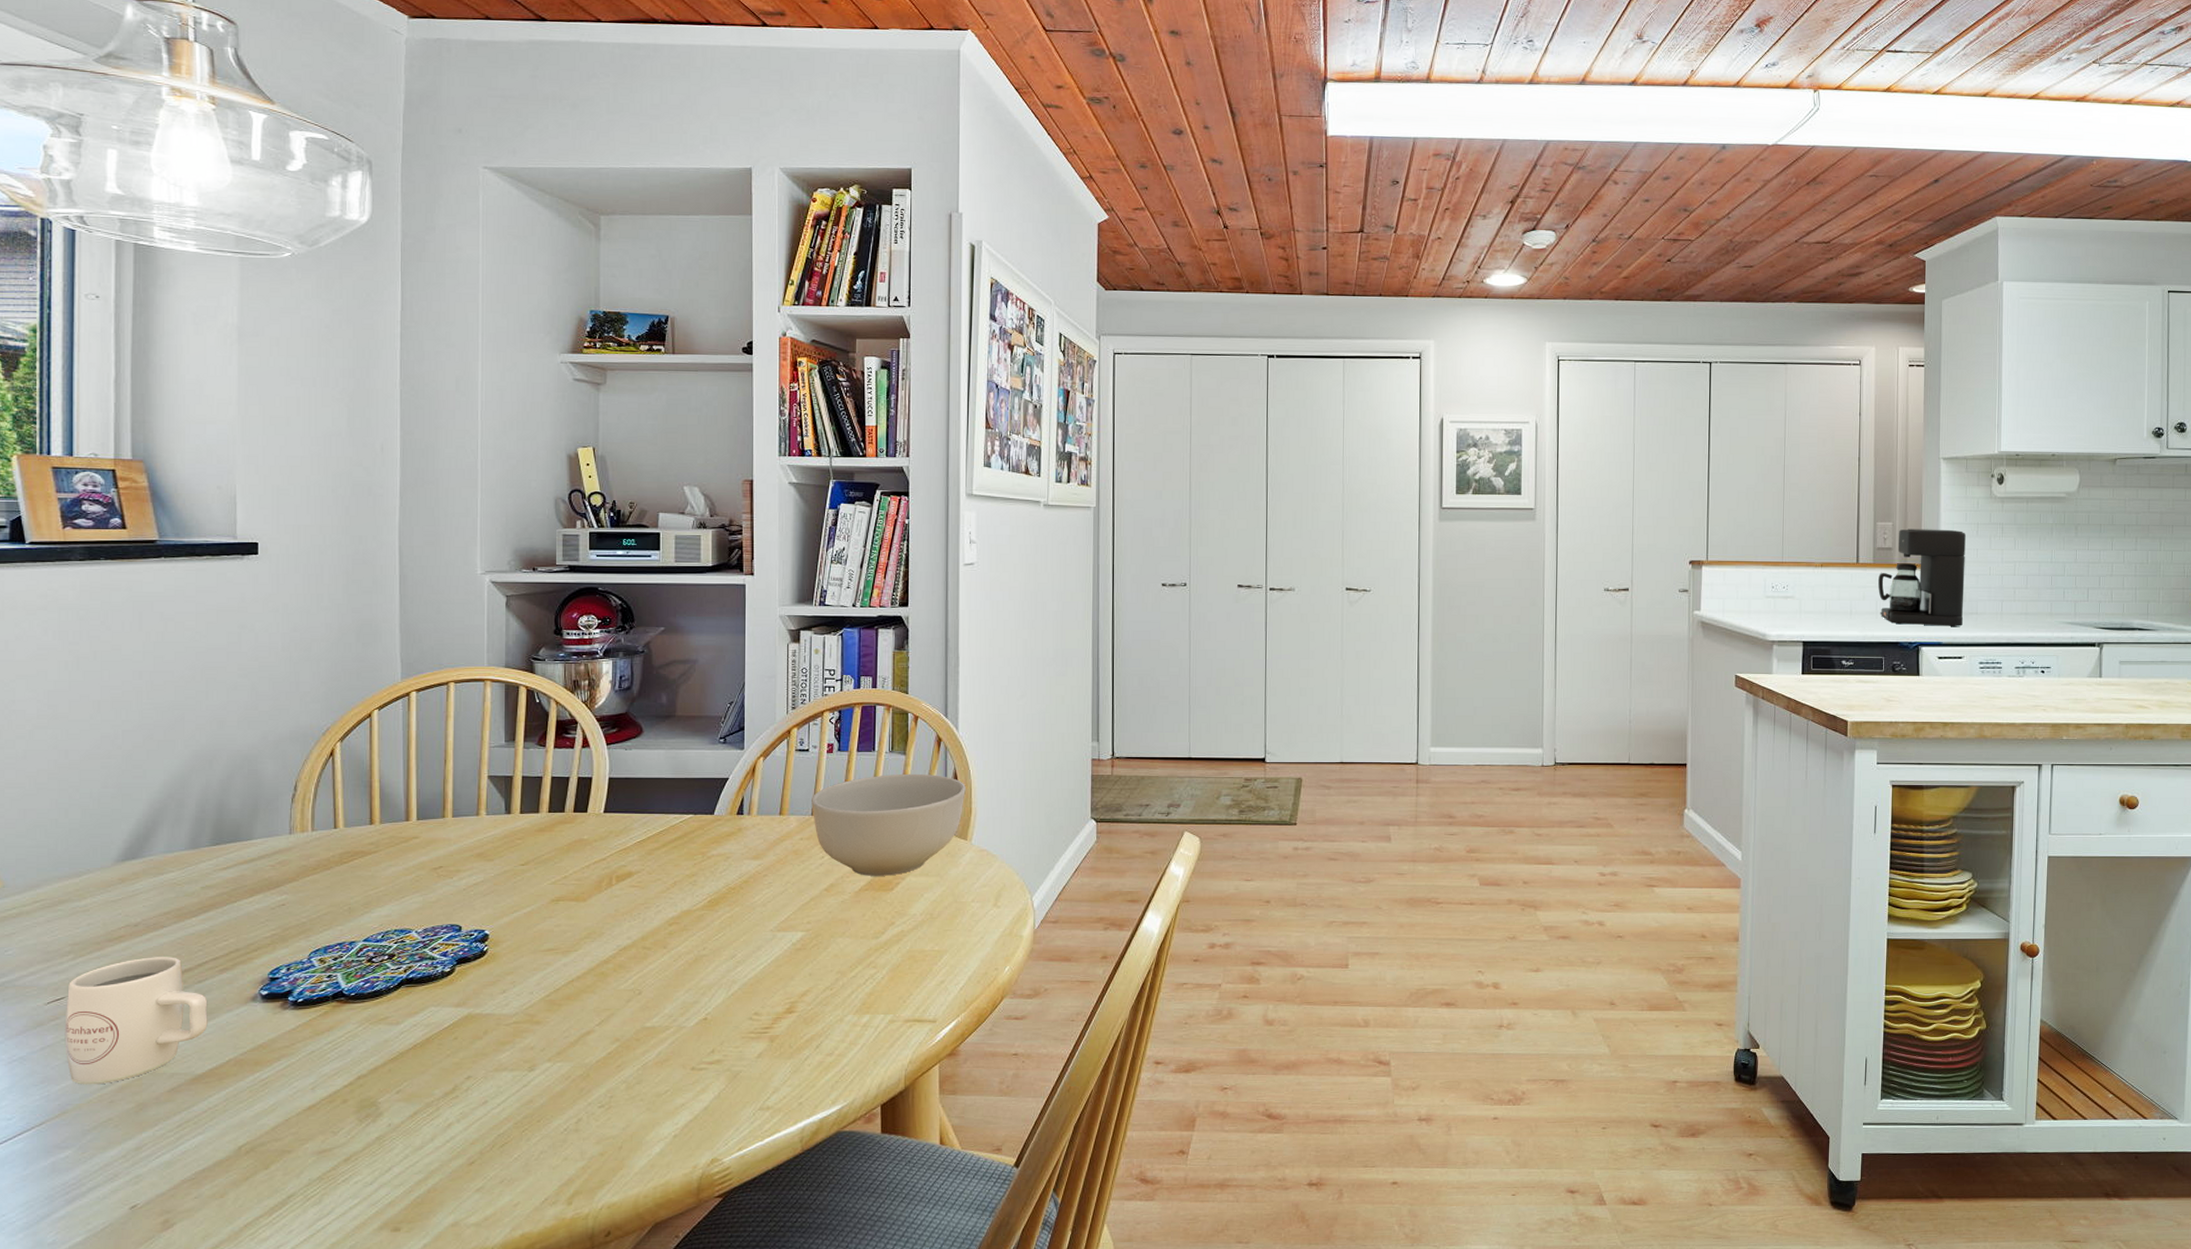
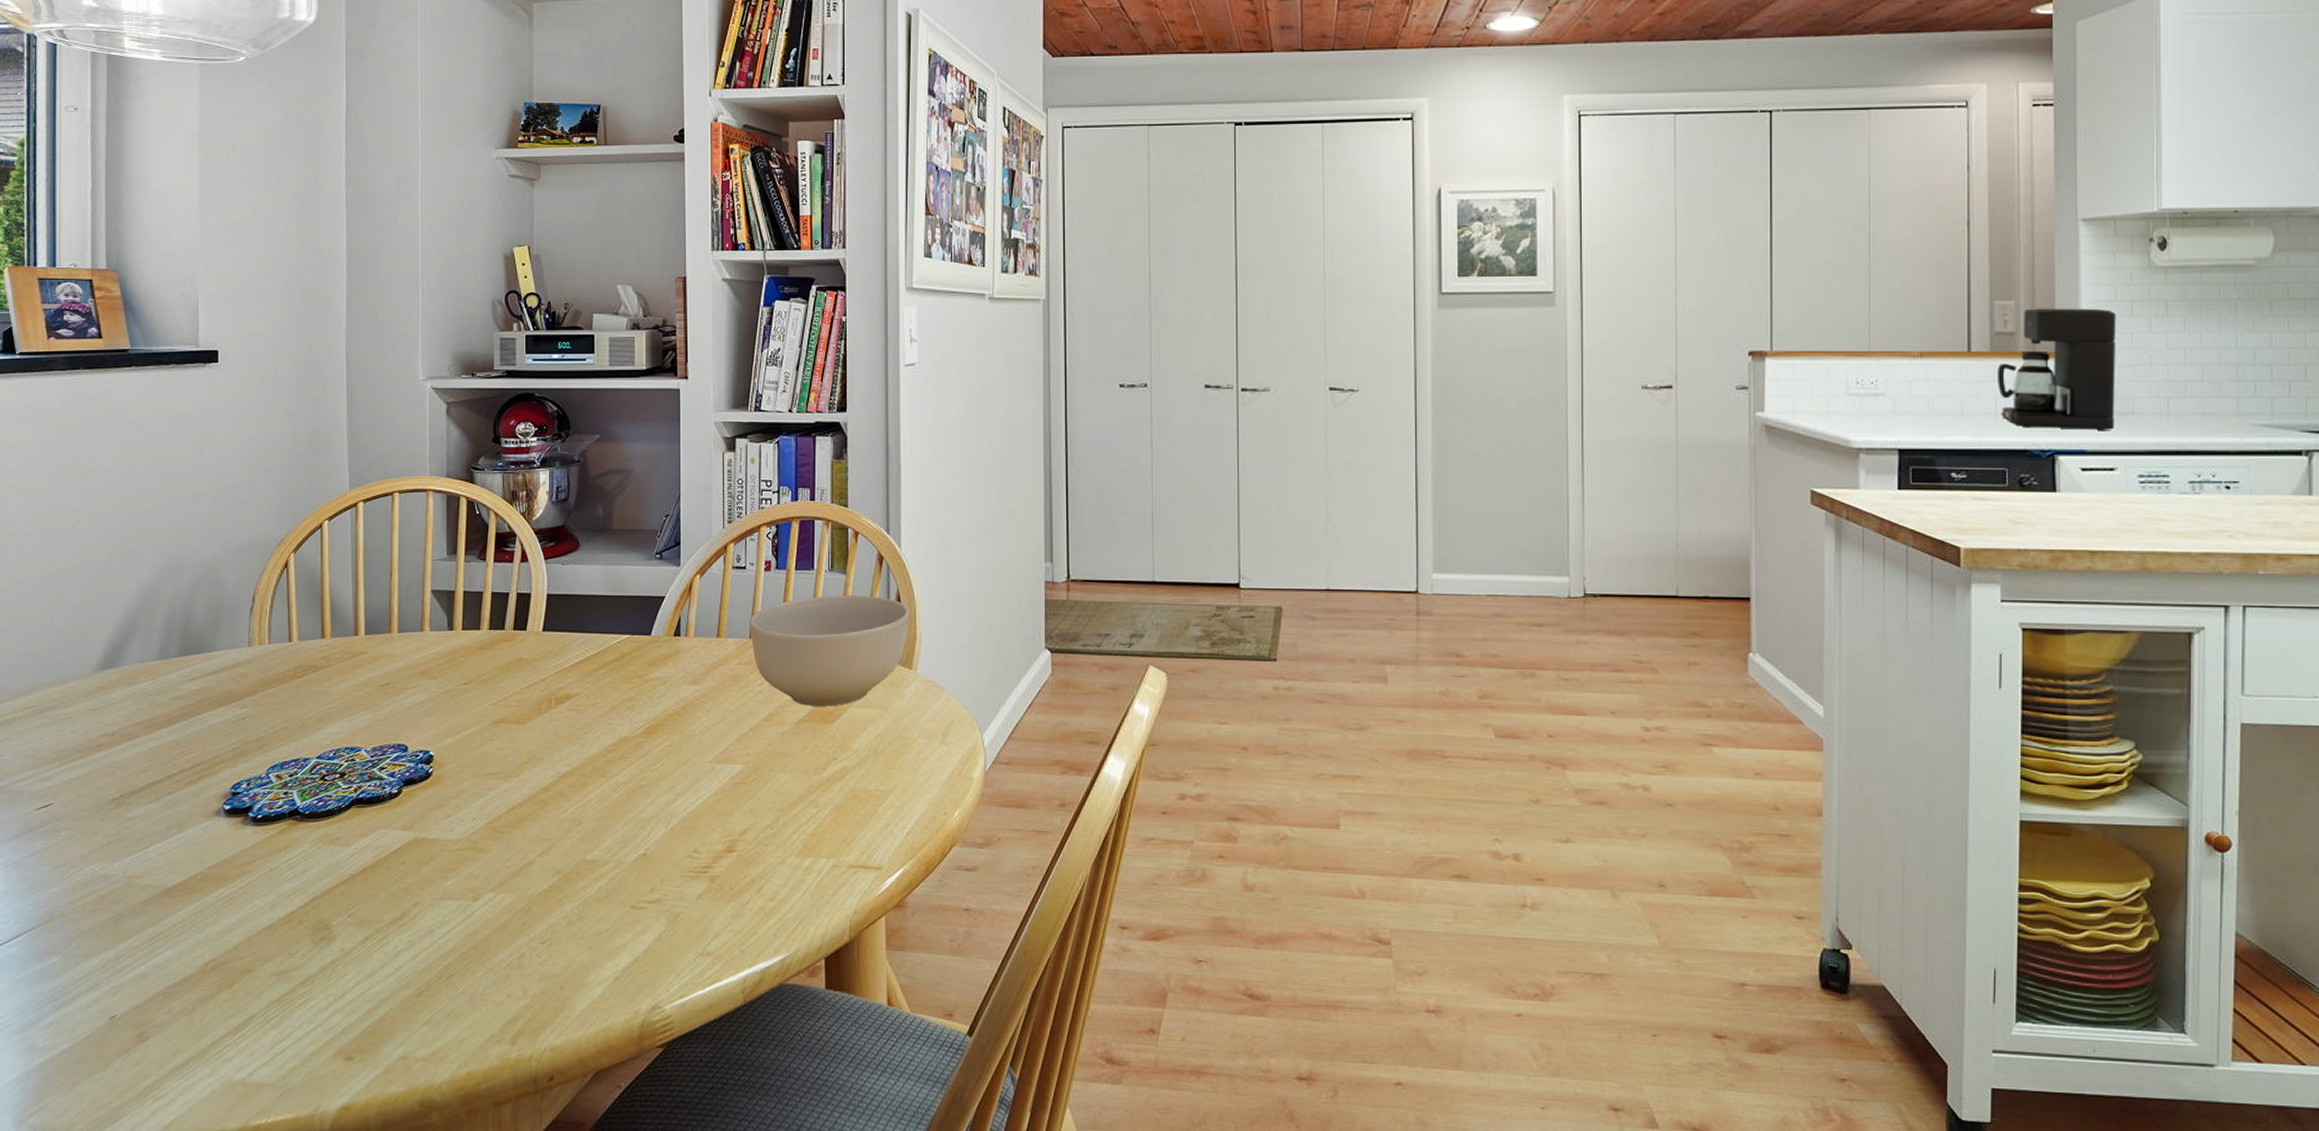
mug: present [65,957,208,1085] -> none [52,767,177,893]

